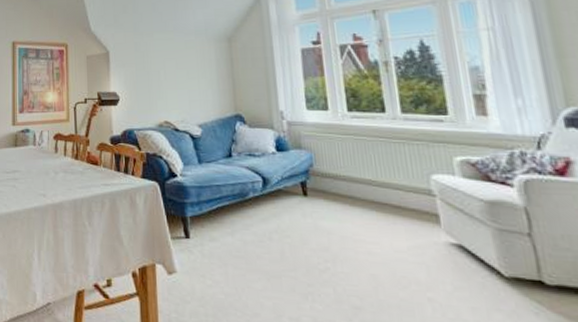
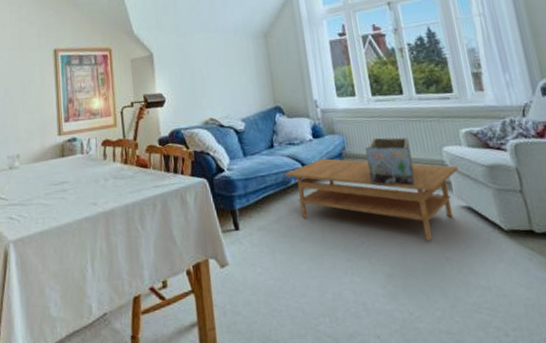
coffee table: none [242,174,450,276] -> present [284,158,459,241]
decorative box: none [337,157,394,214] -> present [365,137,415,186]

